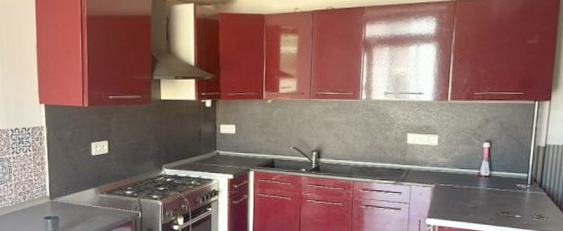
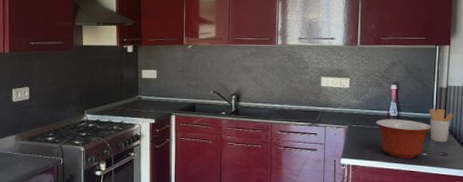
mixing bowl: none [464,179,526,221] -> present [375,119,432,159]
utensil holder: none [524,168,552,204] -> present [429,108,454,142]

